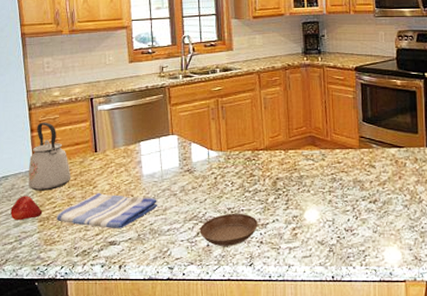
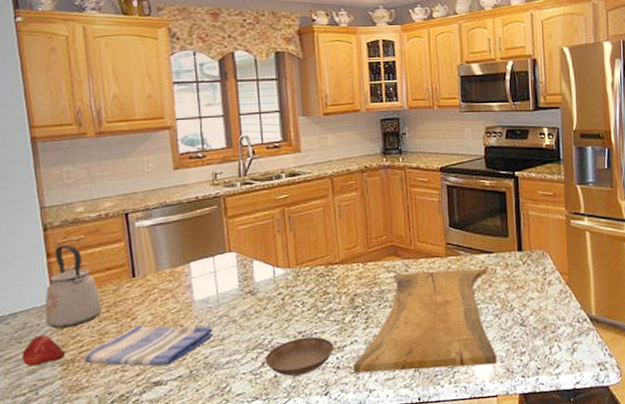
cutting board: none [275,161,405,252] -> present [353,268,496,373]

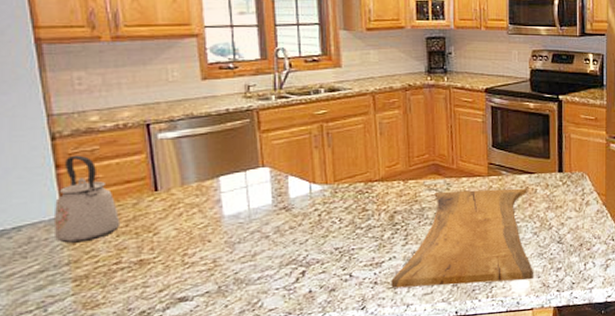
fruit: present [22,335,66,367] -> none [28,250,79,283]
dish towel: present [84,324,214,367] -> none [100,239,245,283]
saucer: present [265,336,334,376] -> none [299,252,371,291]

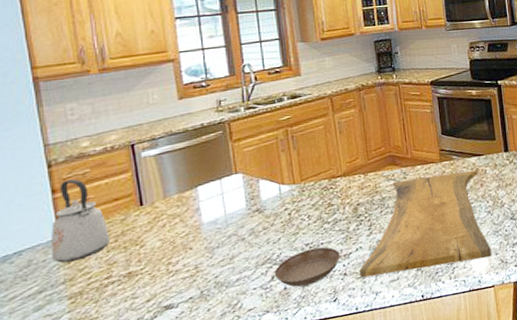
saucer: none [299,252,371,291] -> present [274,247,340,287]

